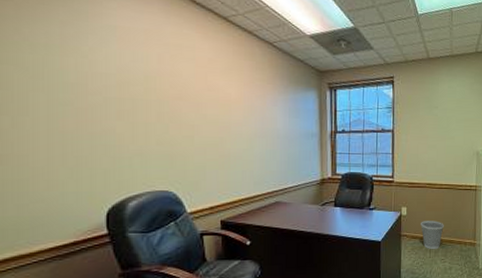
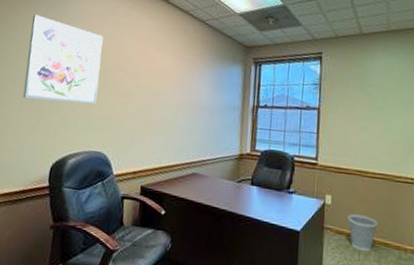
wall art: none [43,30,153,140] -> present [23,14,104,105]

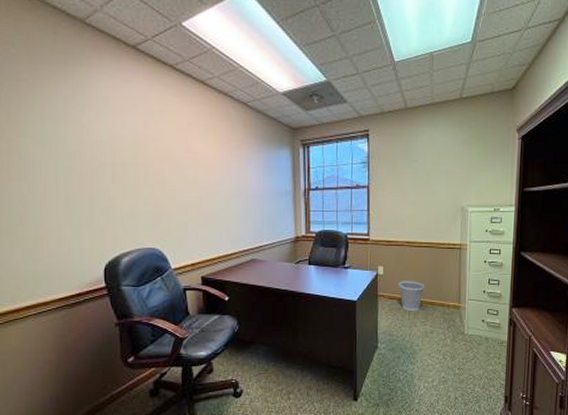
wall art: present [23,14,104,105] -> none [50,105,141,201]

